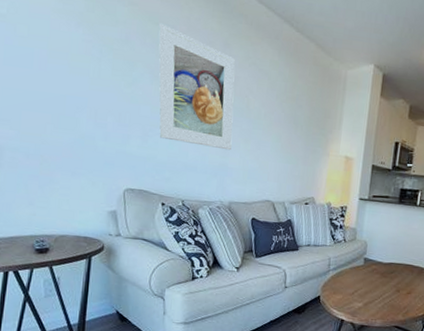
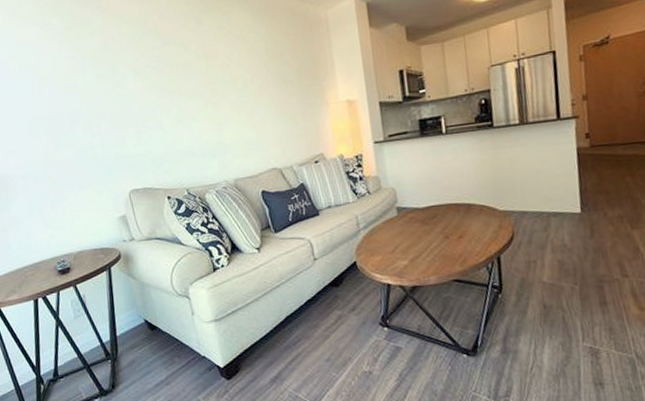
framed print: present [158,23,235,151] -> none [132,21,225,132]

